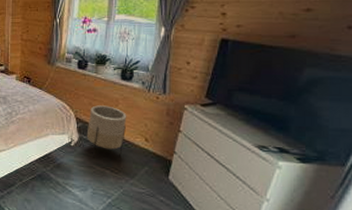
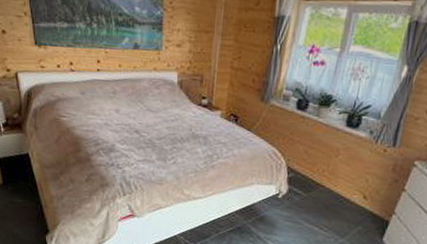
planter: present [86,105,127,158] -> none [297,154,347,213]

